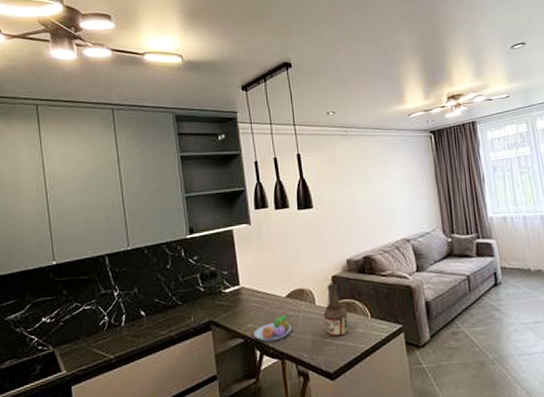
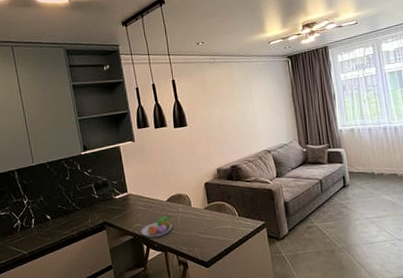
bottle: present [323,284,348,338] -> none [198,189,220,233]

